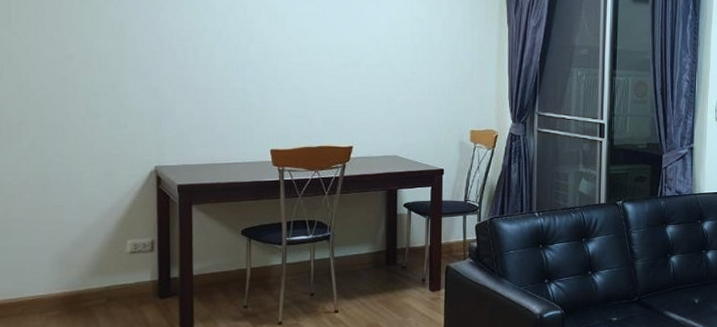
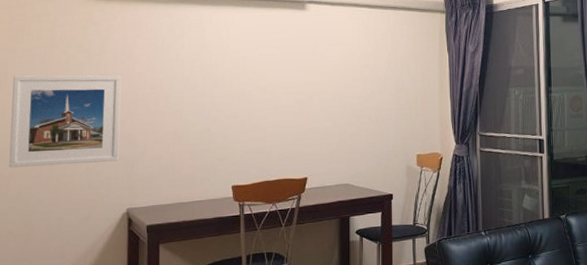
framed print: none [19,14,144,115] -> present [9,75,122,168]

